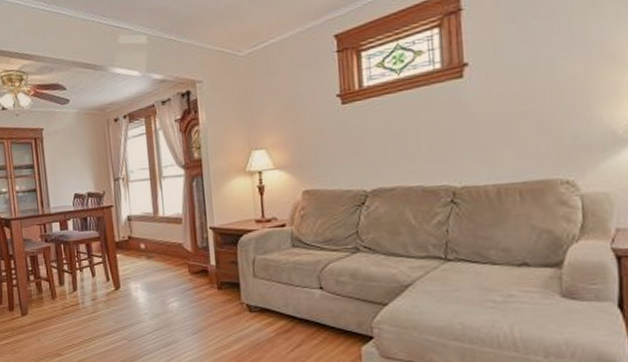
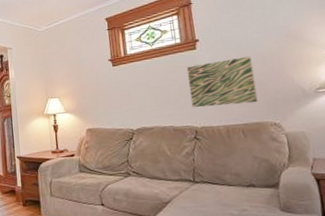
wall art: none [446,86,546,161] -> present [186,56,258,108]

